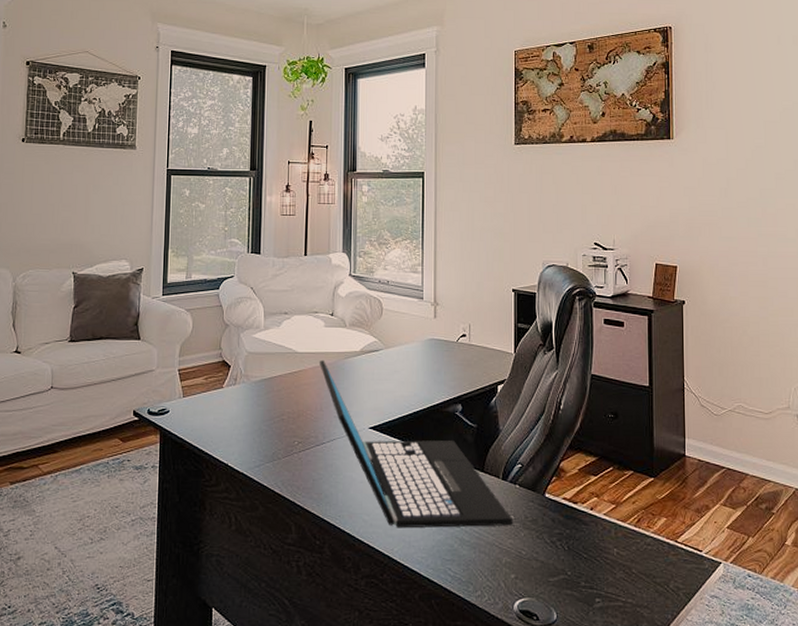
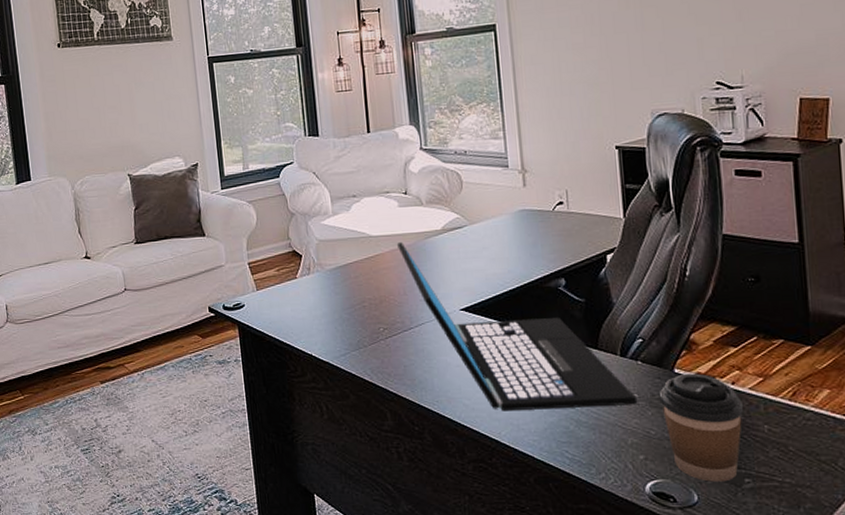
coffee cup: none [532,498,599,601] -> present [660,373,744,482]

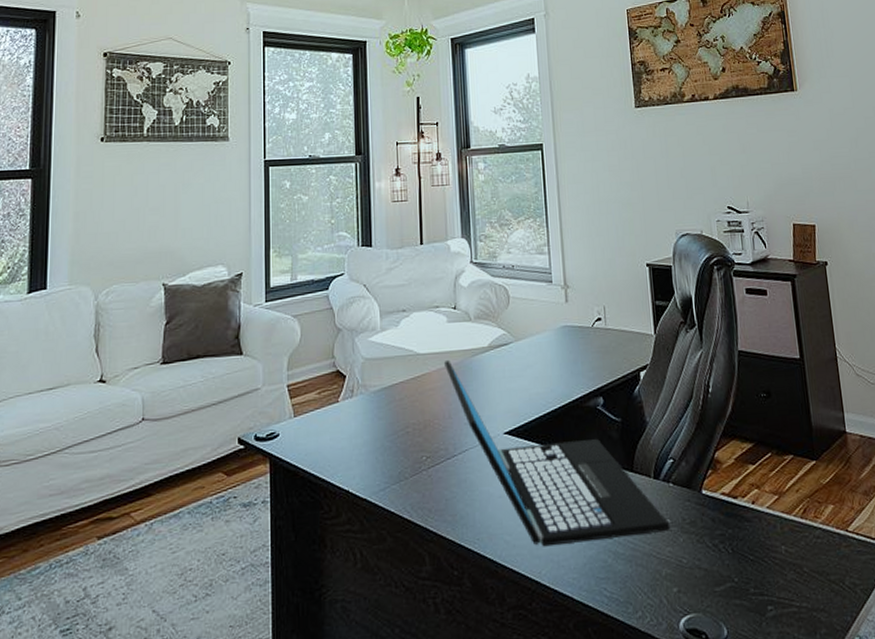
coffee cup: present [660,373,744,482] -> none [690,493,763,613]

